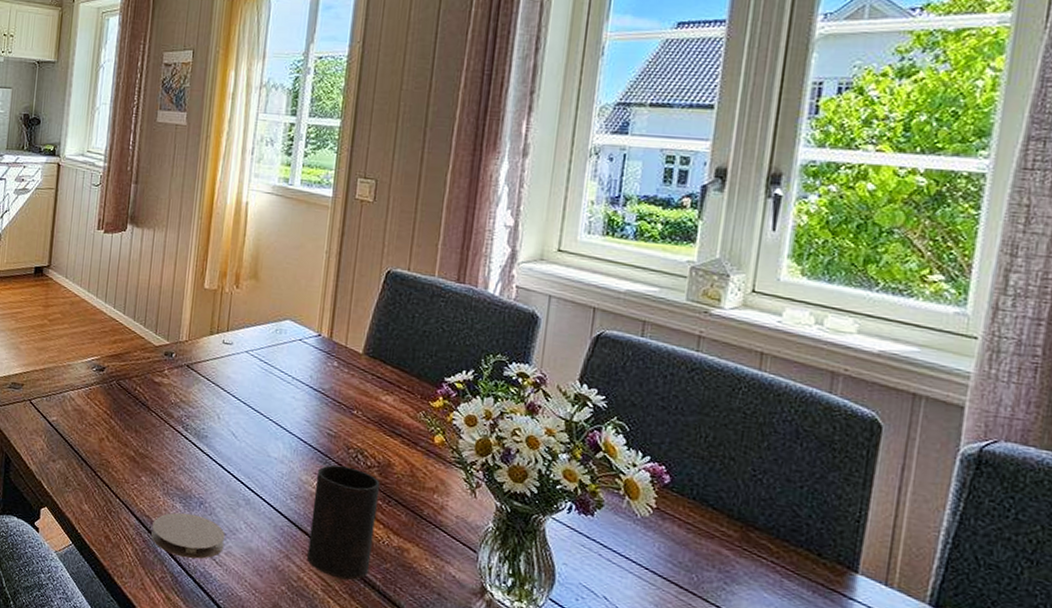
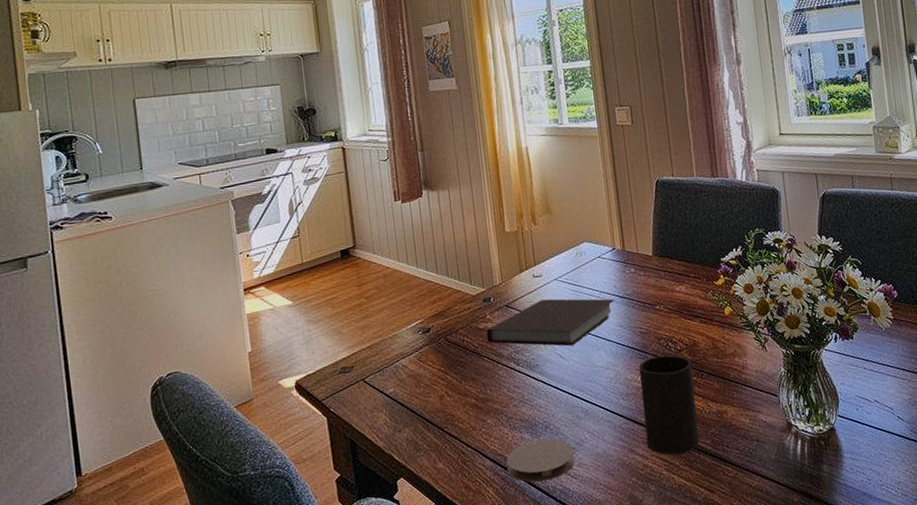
notebook: none [160,369,308,428] -> present [486,298,615,346]

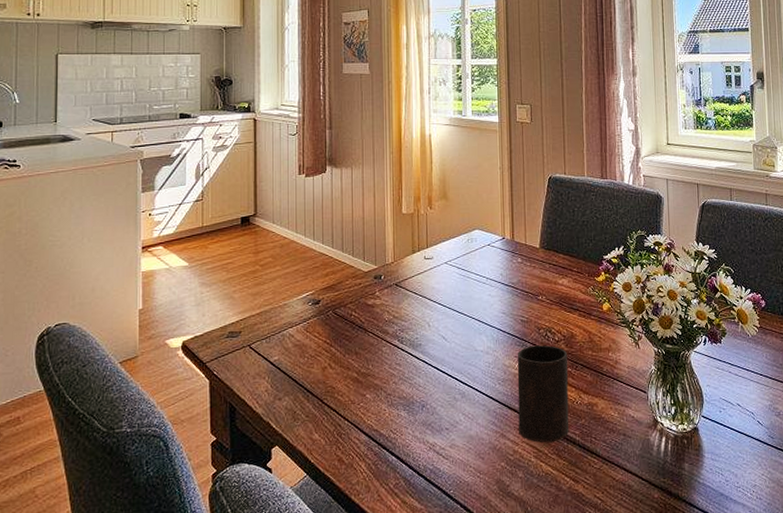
notebook: present [486,298,615,346] -> none [374,281,500,329]
coaster: present [506,439,575,483] -> none [381,418,448,461]

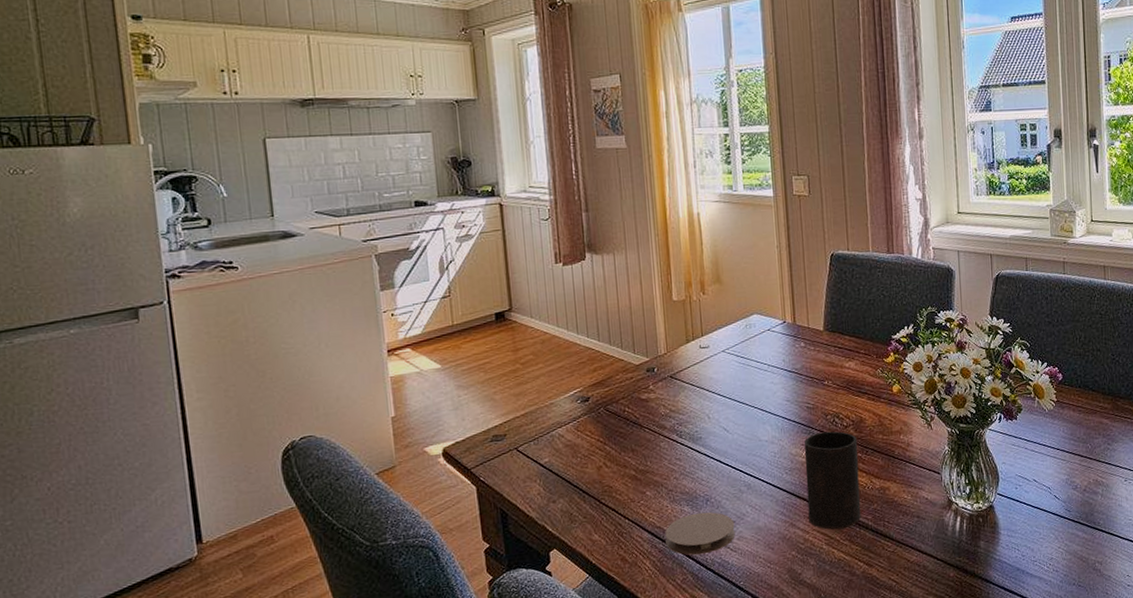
coaster: none [381,418,448,461] -> present [665,512,735,556]

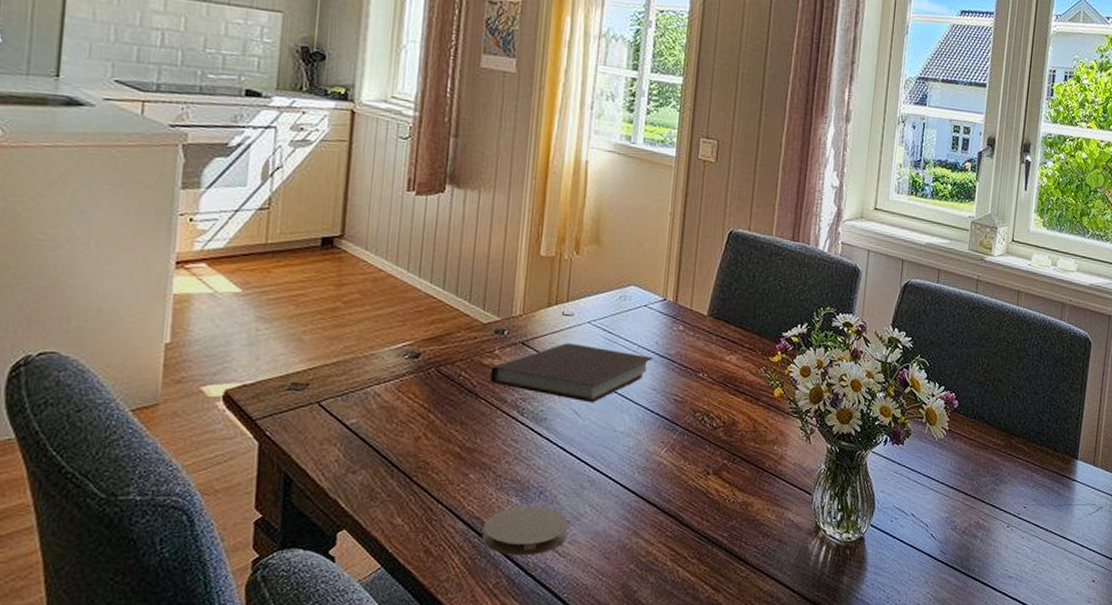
notebook: none [649,370,783,420] -> present [490,343,654,403]
cup: present [804,431,861,531] -> none [655,430,726,545]

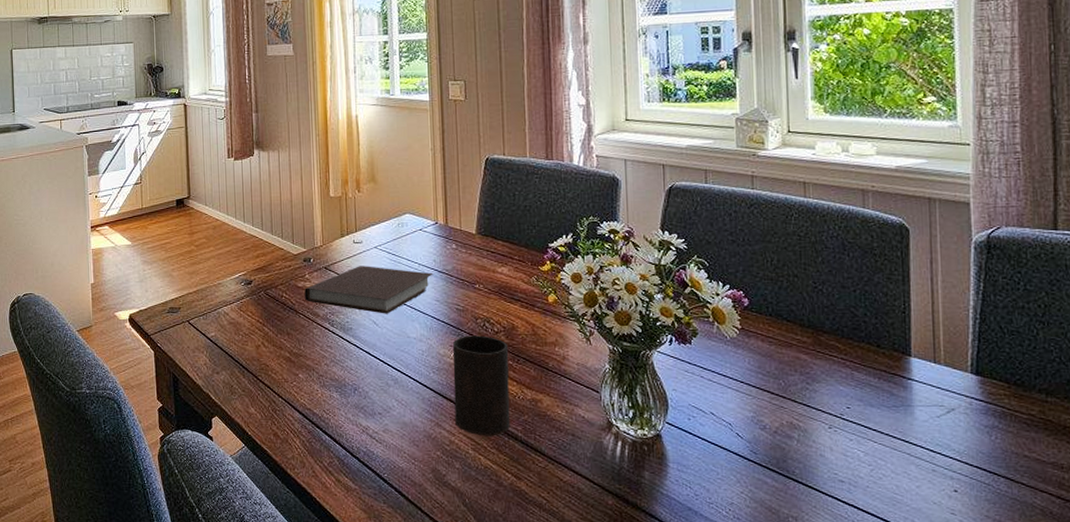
coaster: present [482,506,569,557] -> none [314,400,381,441]
cup: none [655,430,726,545] -> present [452,335,511,437]

